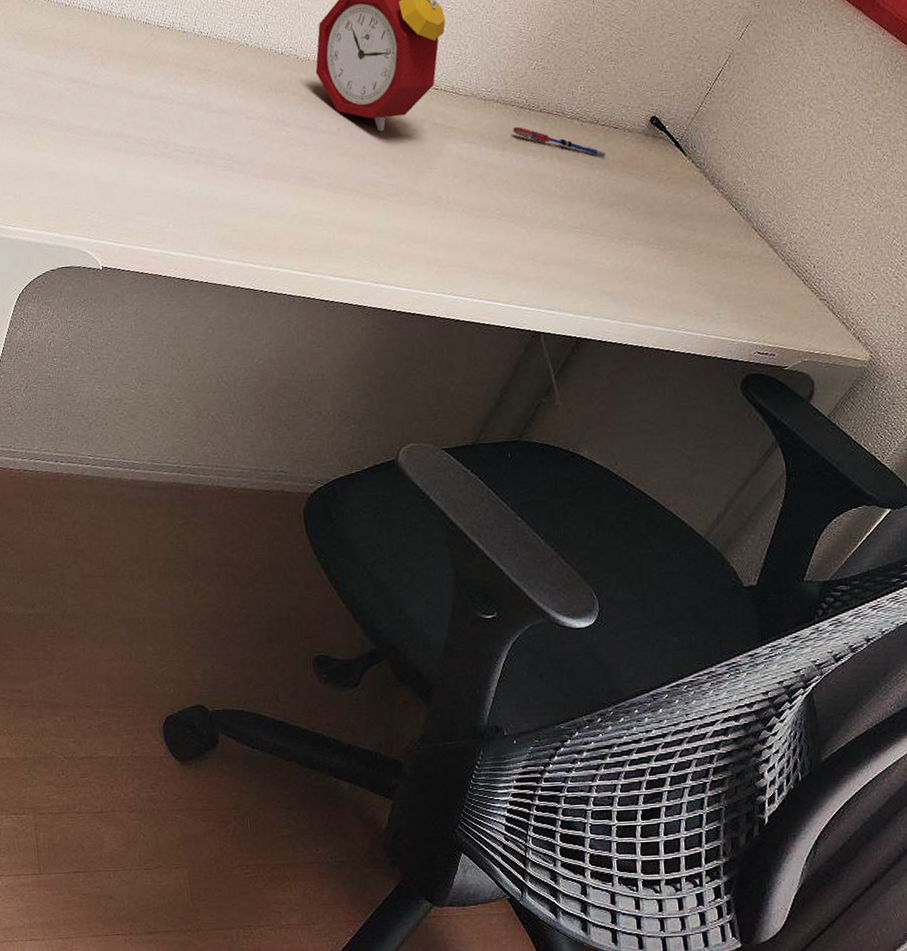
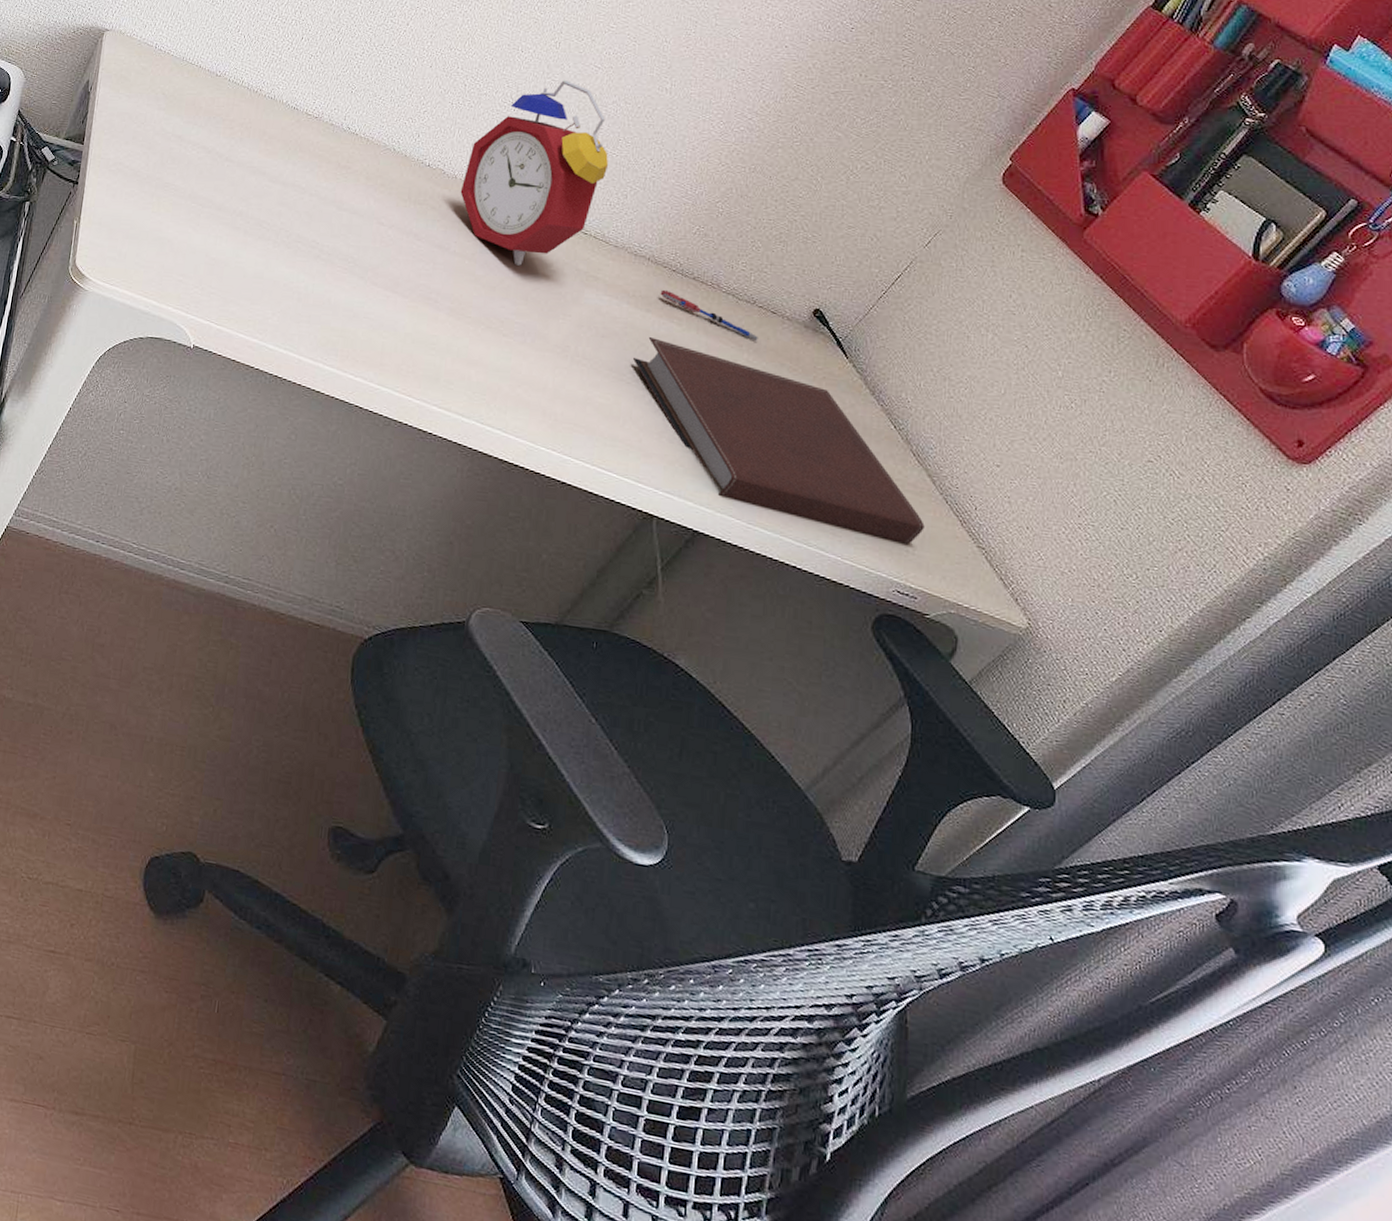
notebook: none [498,173,773,311] -> present [632,337,925,544]

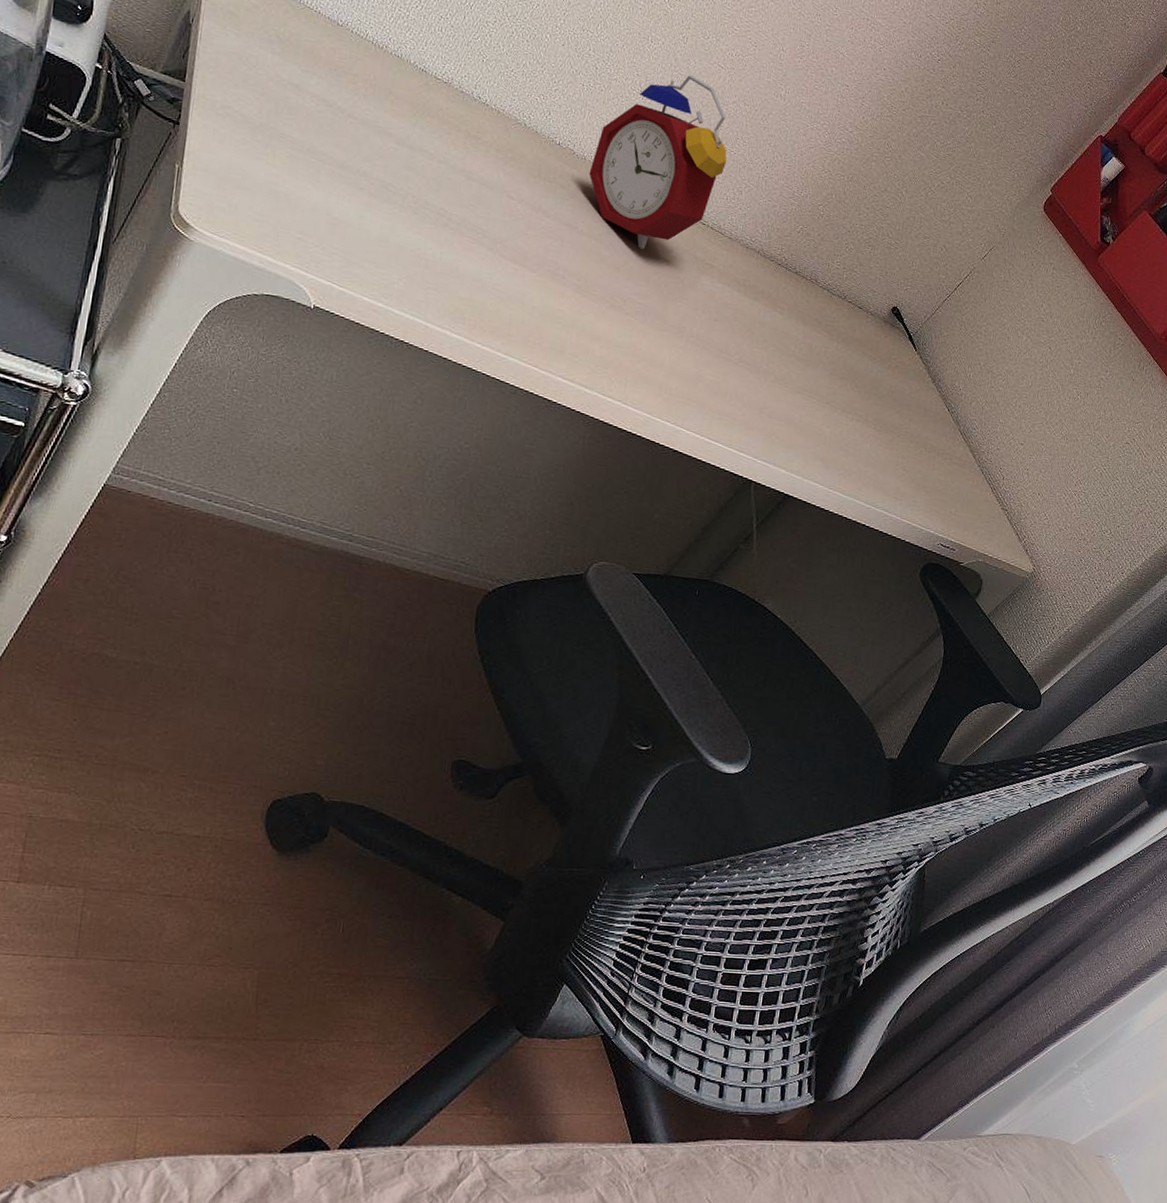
notebook: present [632,337,925,544] -> none [740,323,965,507]
pen: present [660,289,758,342] -> none [766,280,847,332]

